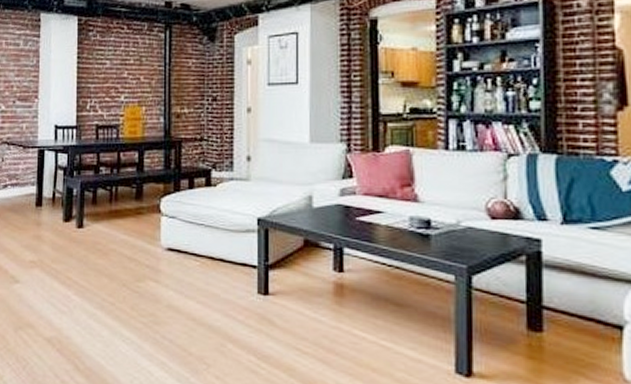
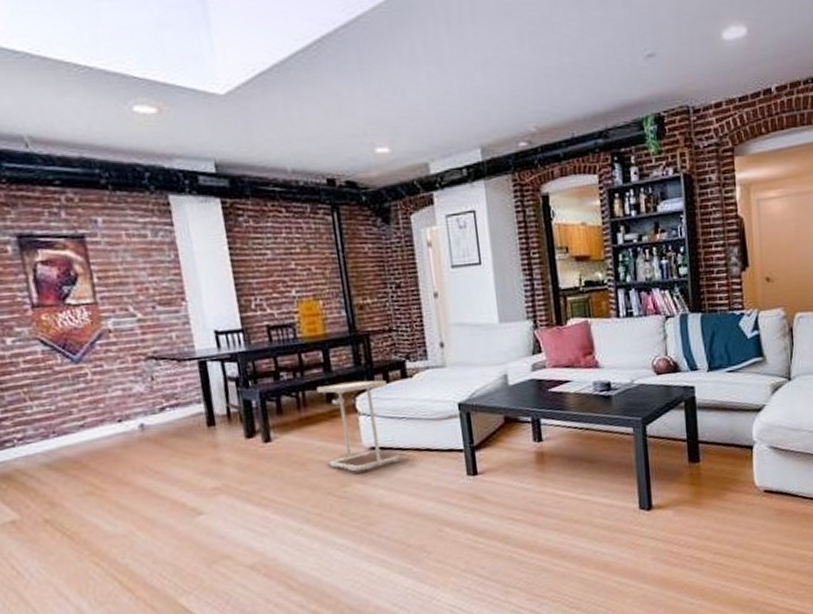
side table: none [128,184,194,270] -> present [316,380,400,472]

